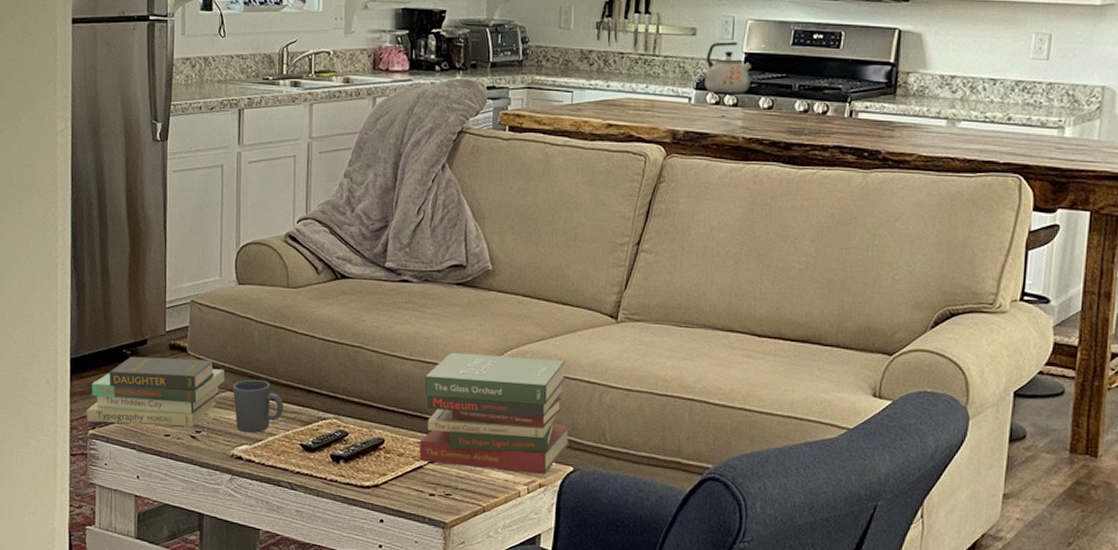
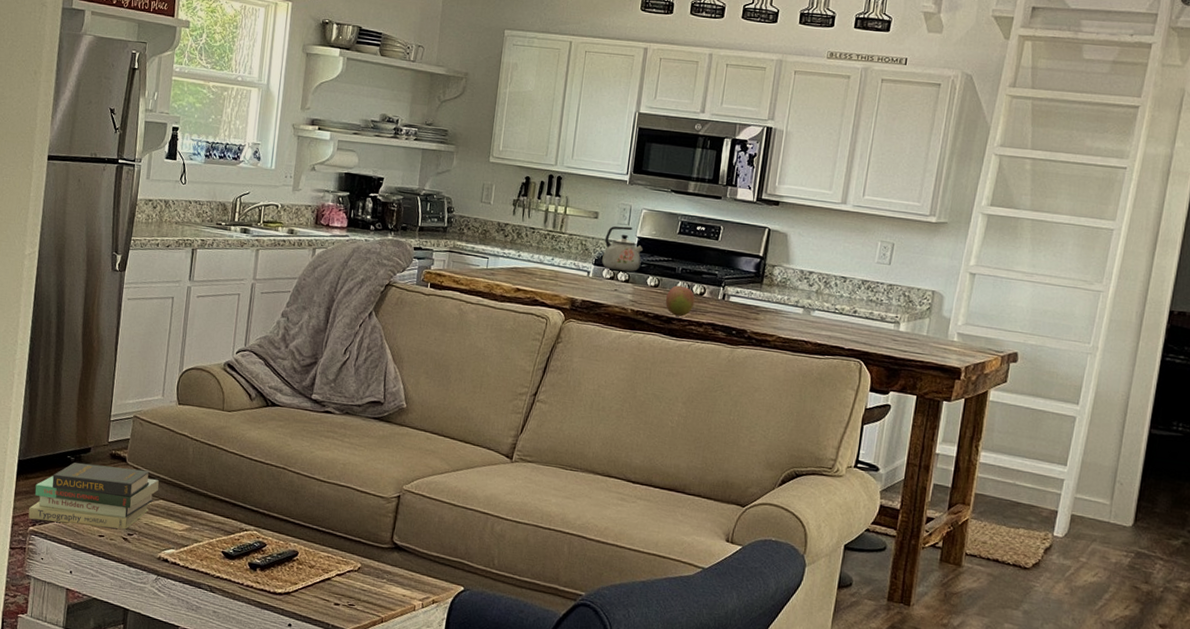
mug: present [232,379,284,433] -> none [165,490,210,539]
books: present [419,352,570,474] -> none [328,478,465,592]
fruit: none [783,105,817,141] -> present [666,285,695,317]

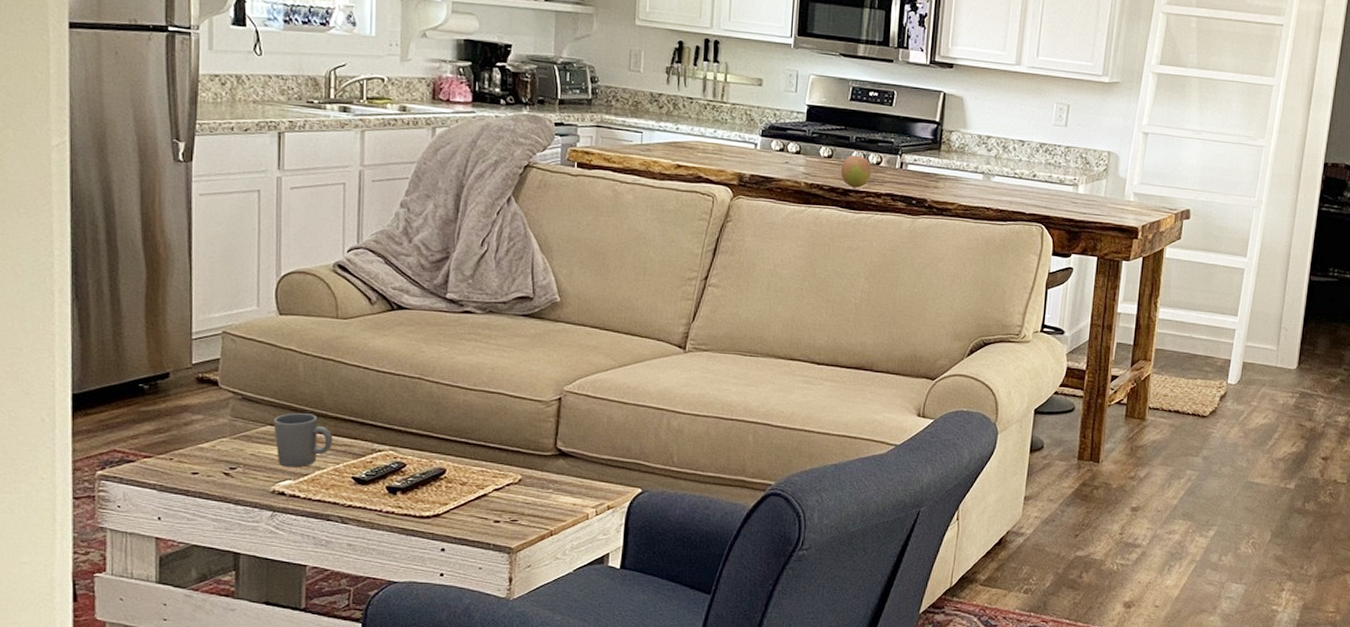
books: present [28,462,159,530] -> none [94,390,265,463]
mug: none [165,490,210,539] -> present [273,412,333,468]
kettle: present [602,225,643,273] -> none [770,93,813,143]

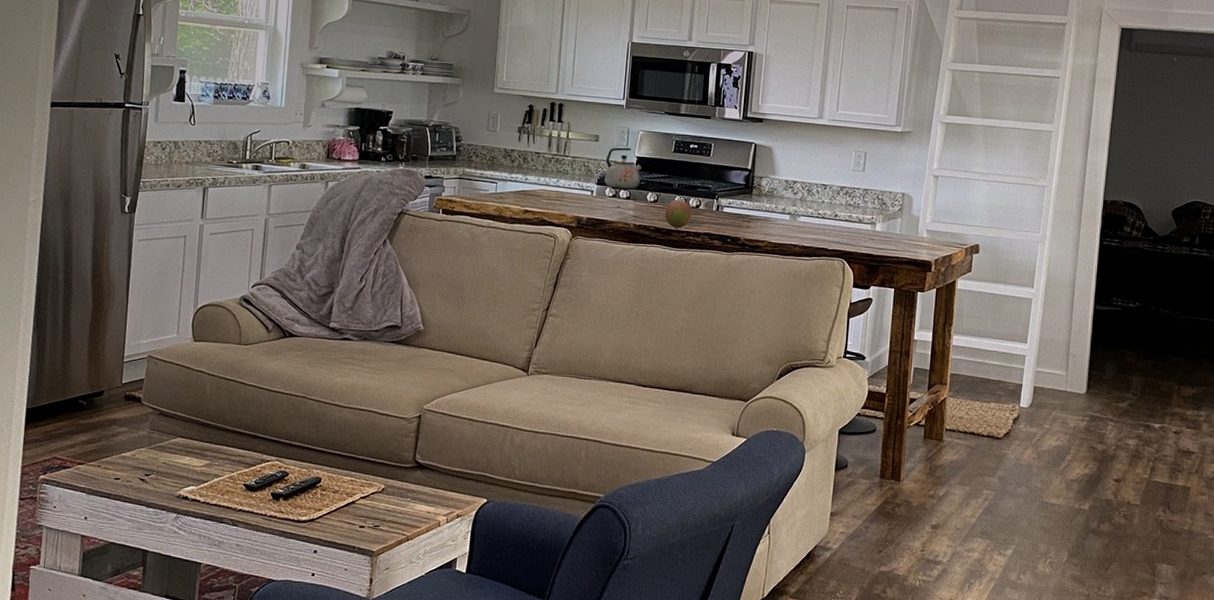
mug: present [273,412,333,468] -> none [183,426,230,475]
kettle: none [770,93,813,143] -> present [604,147,641,190]

